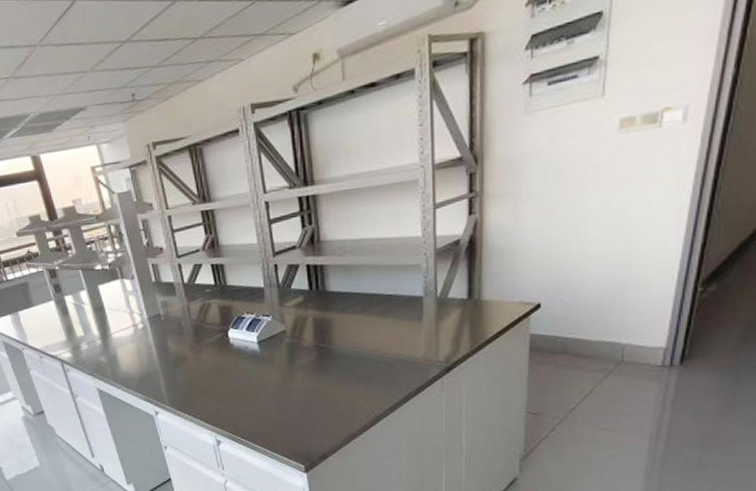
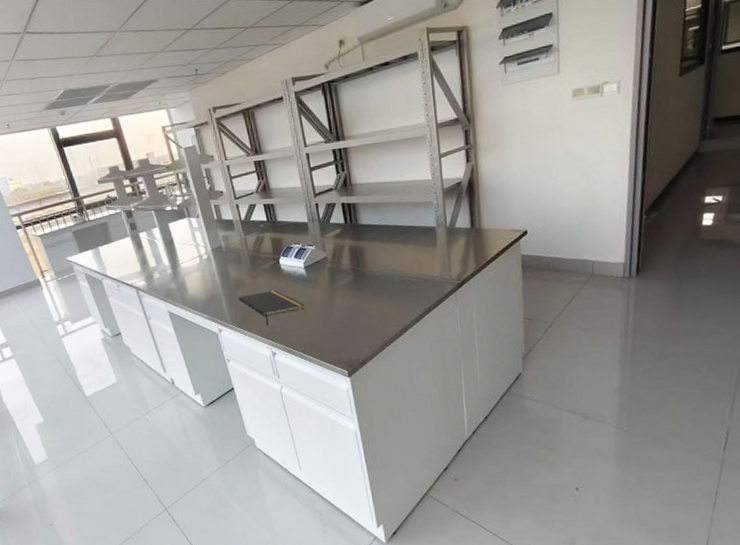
notepad: none [178,368,256,409] -> present [238,290,304,325]

